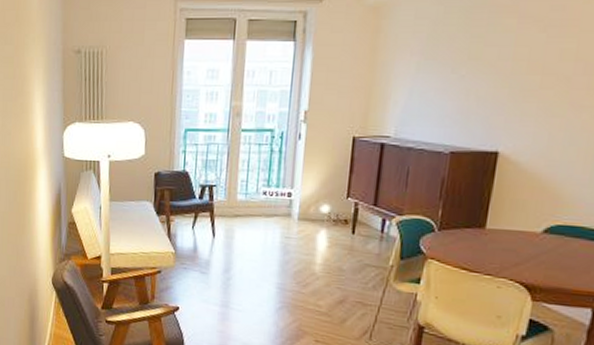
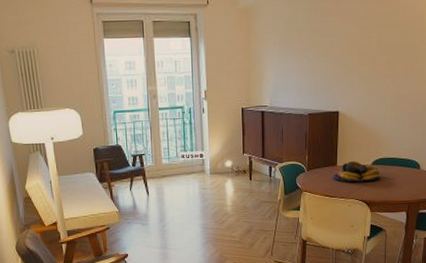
fruit bowl: none [477,223,556,257] -> present [333,160,380,182]

